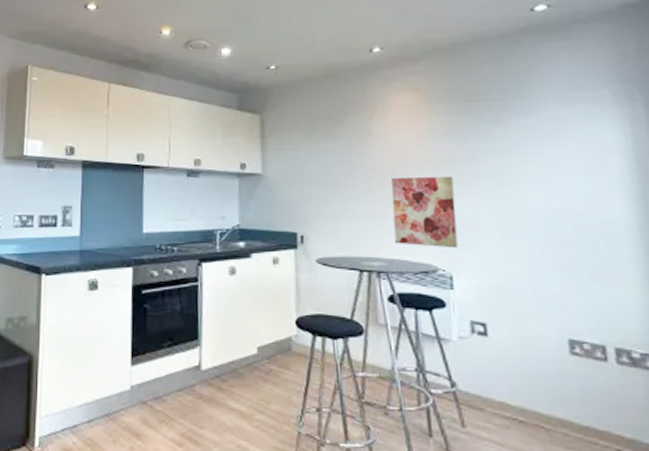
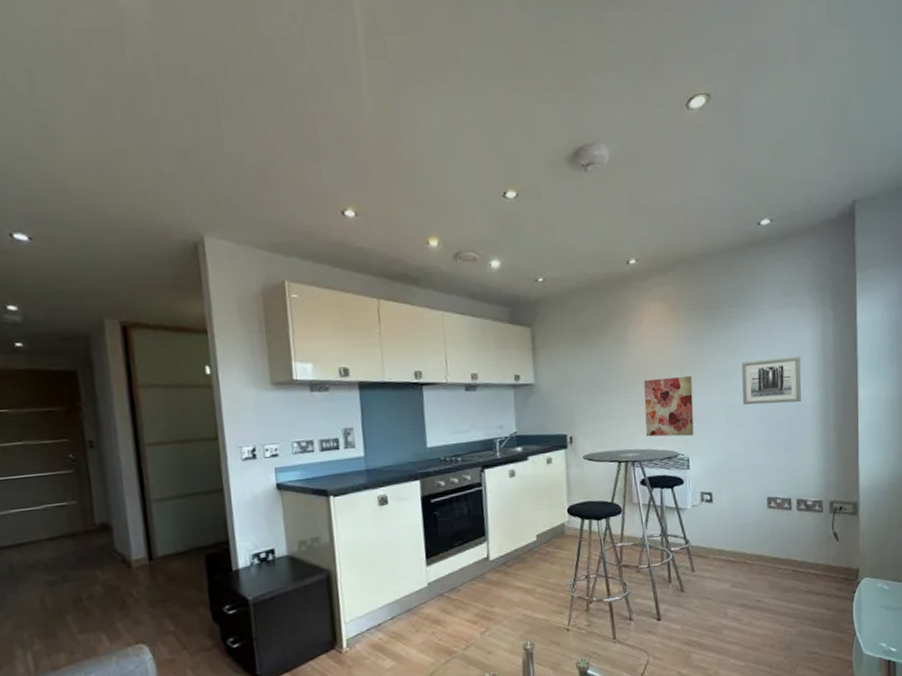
wall art: none [519,160,610,218] -> present [741,356,802,405]

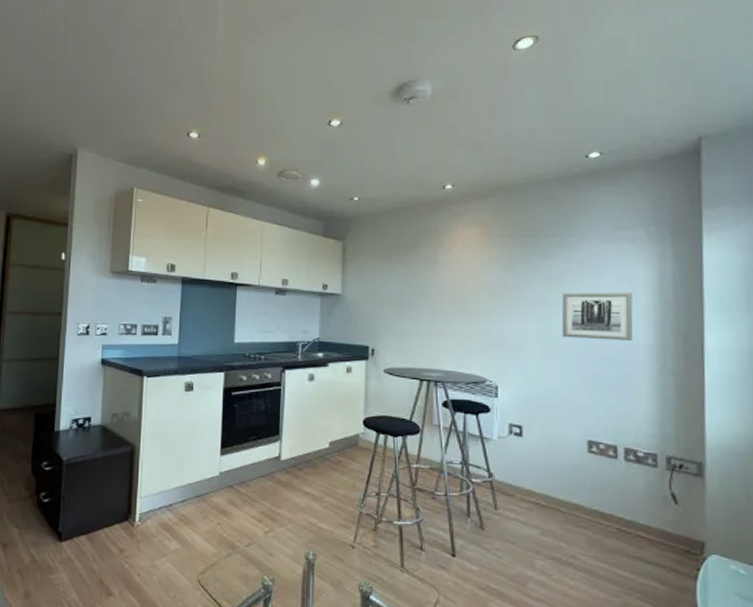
wall art: present [644,375,694,437] -> none [451,301,506,363]

